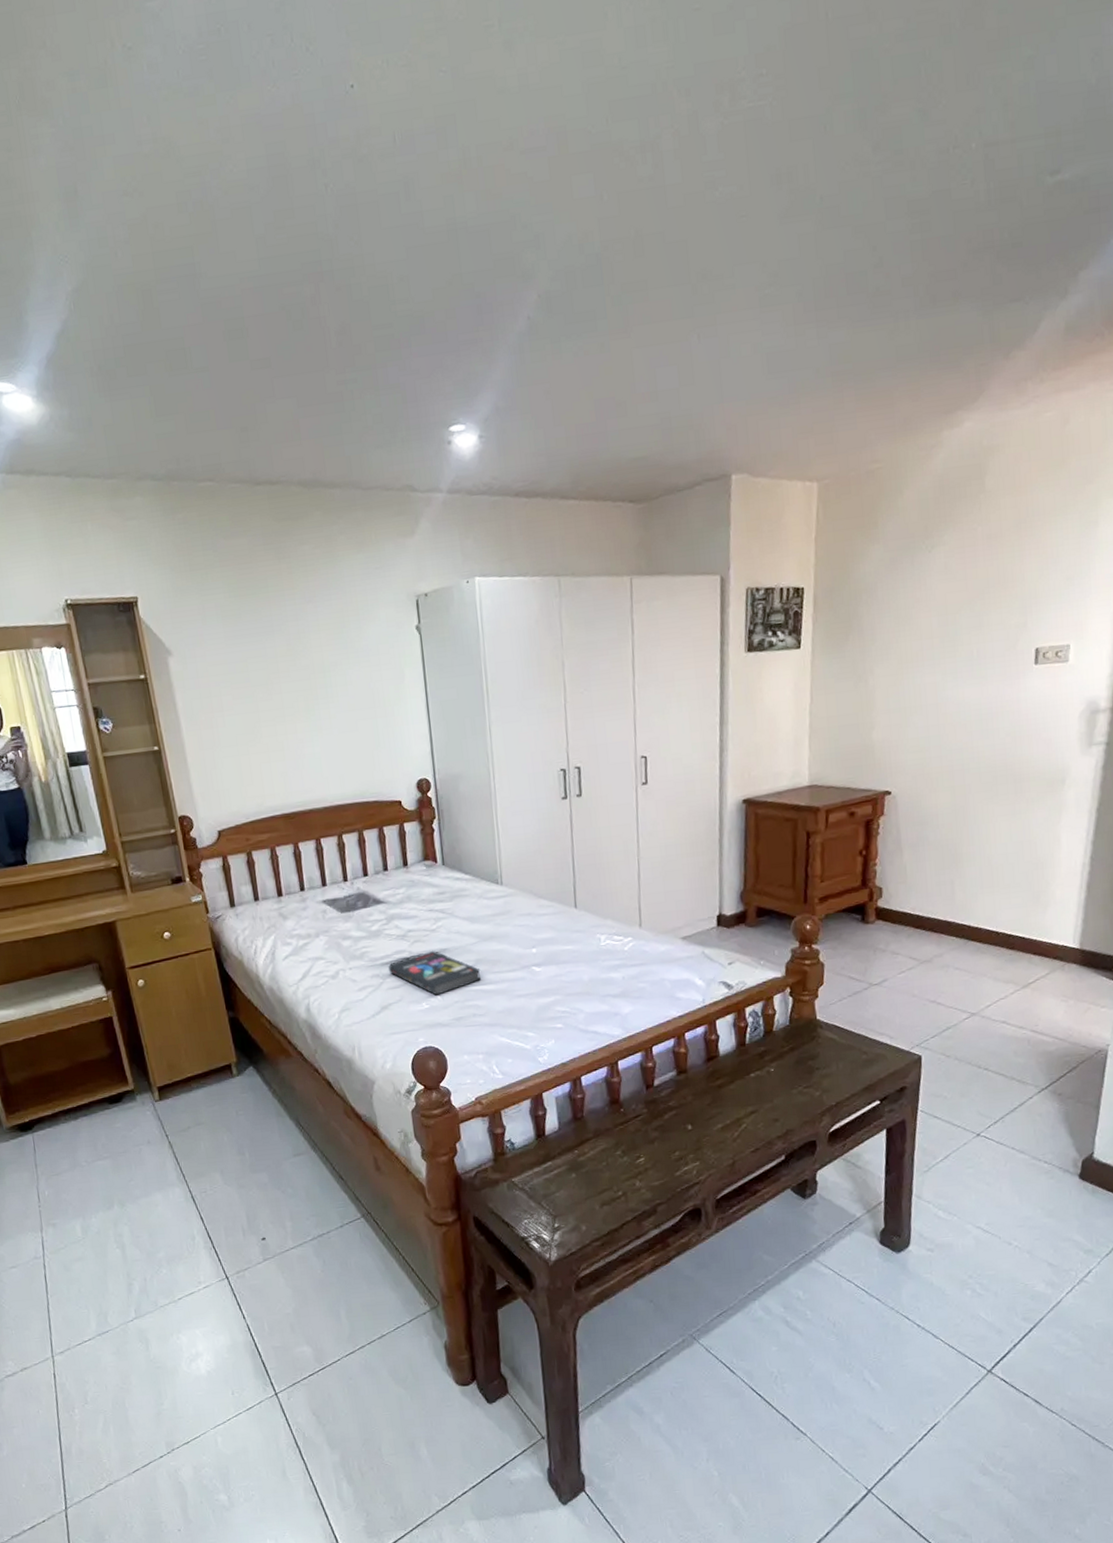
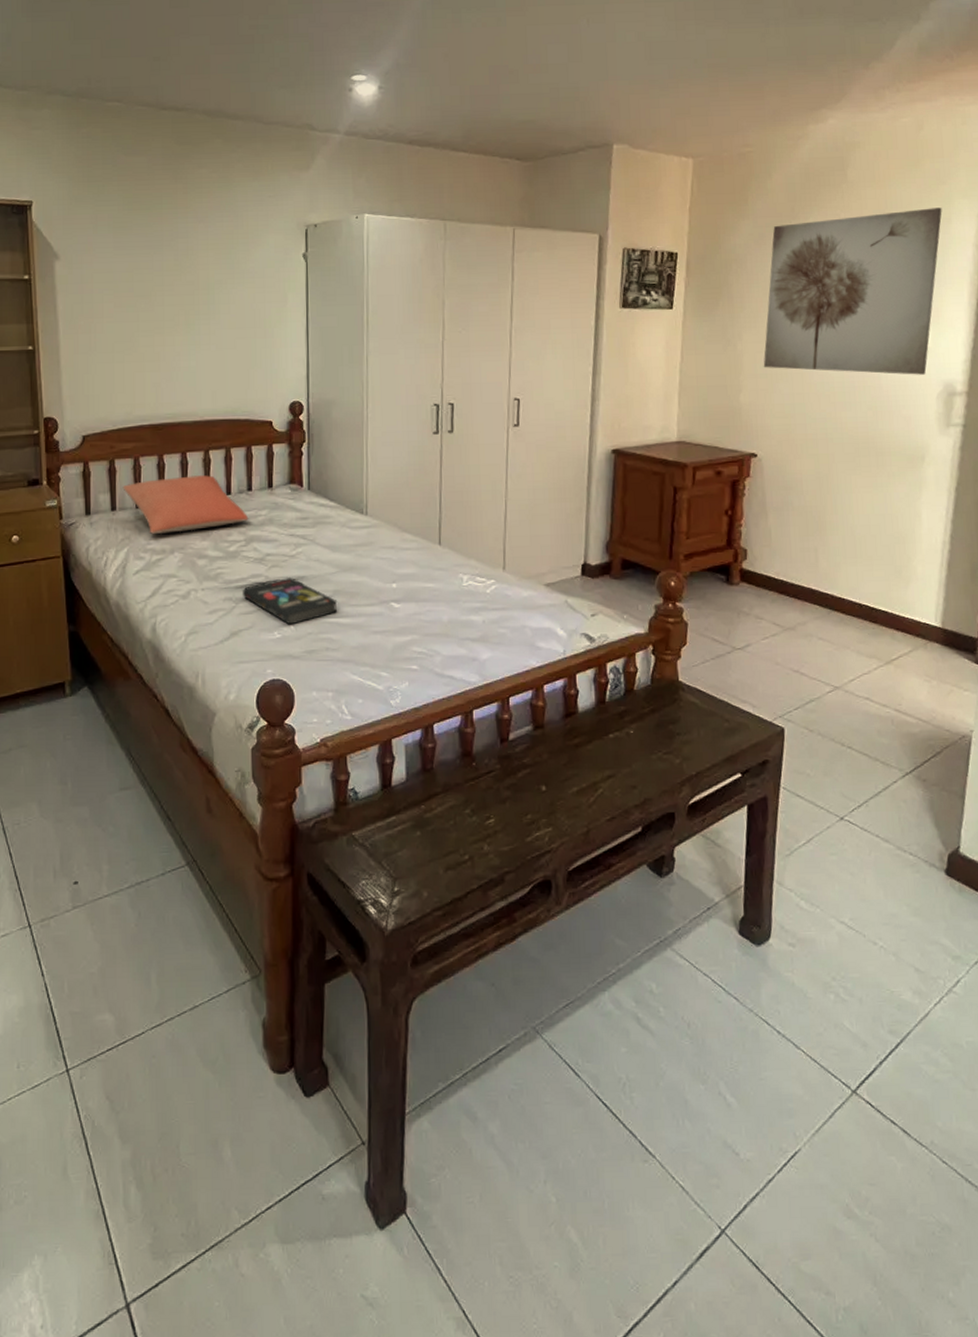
pillow: none [262,858,388,920] -> present [122,474,249,534]
wall art: none [896,510,1089,702] -> present [763,207,942,375]

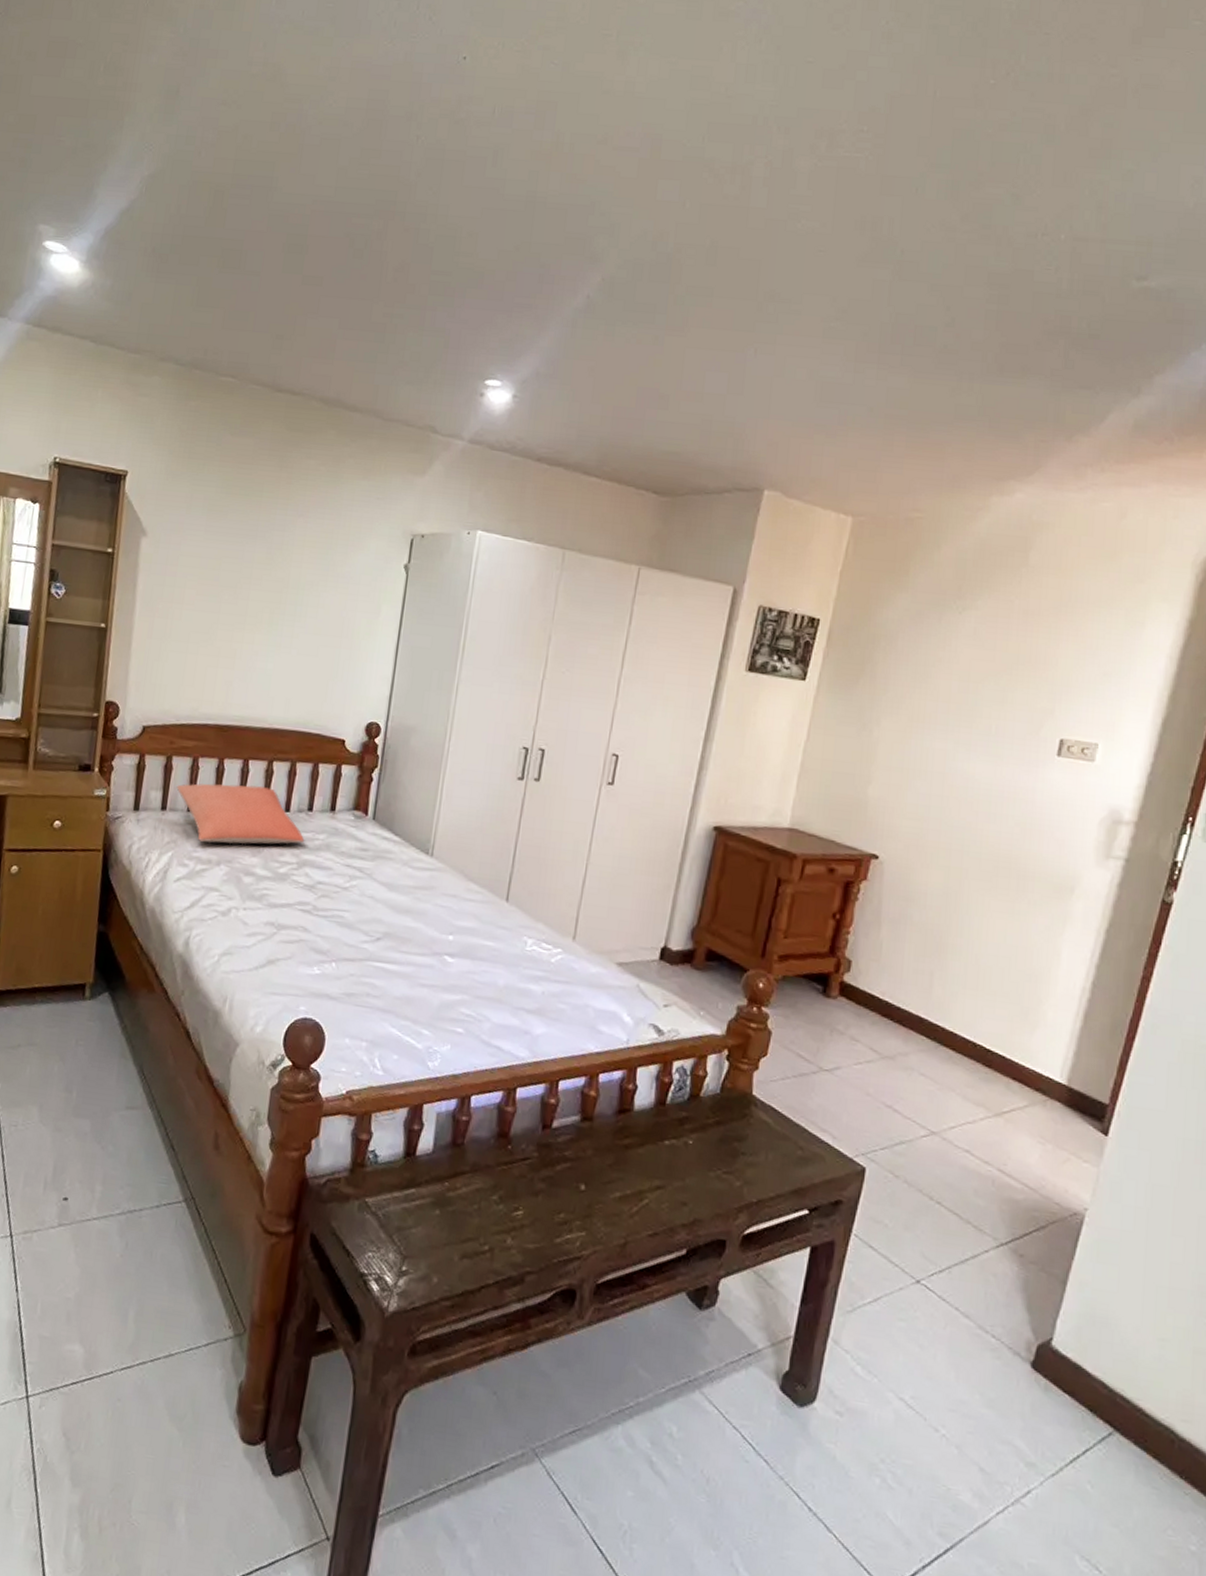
book: present [243,578,338,625] -> none [286,910,387,963]
wall art: present [763,207,942,375] -> none [900,603,1136,796]

